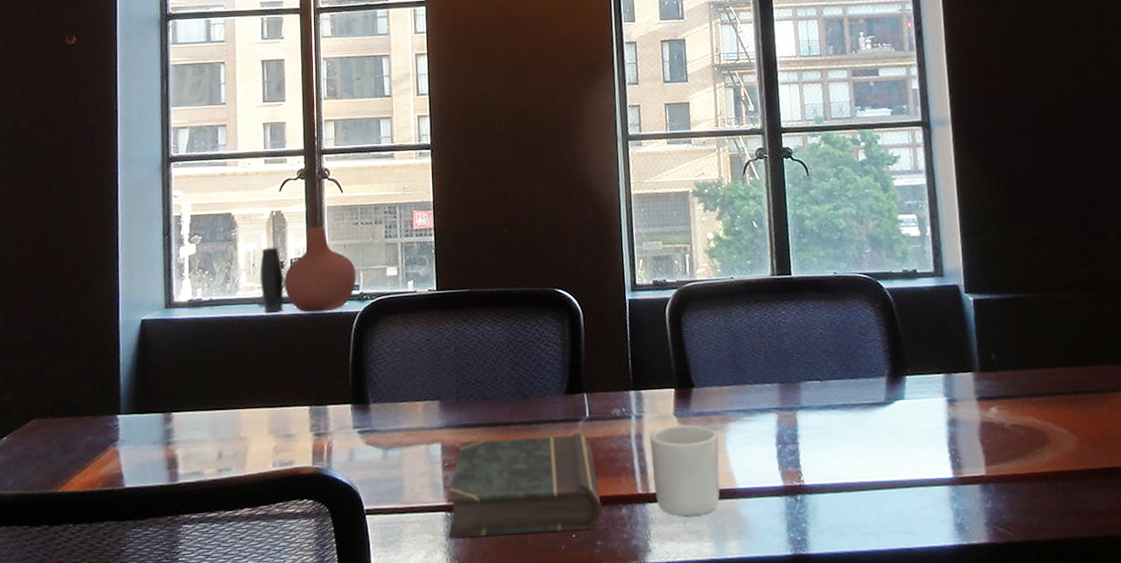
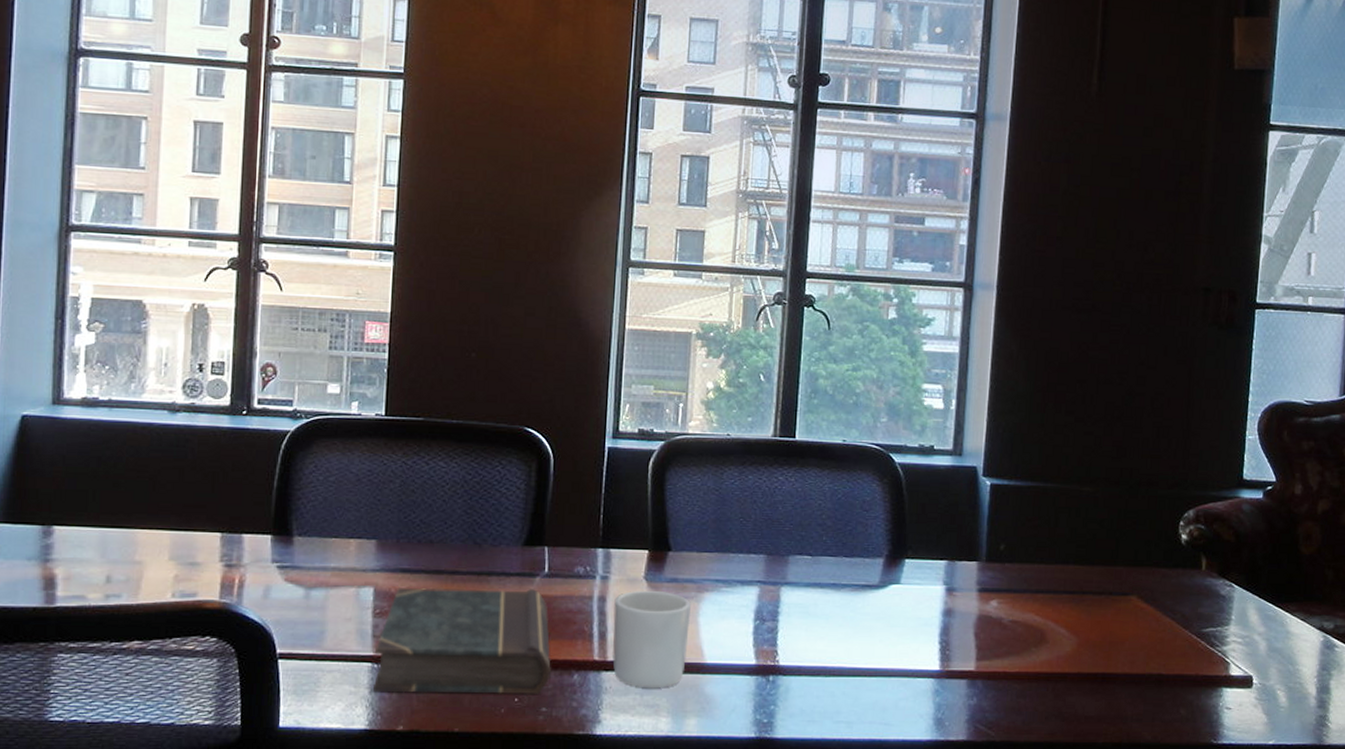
vase: present [259,247,284,313] -> none [172,346,202,422]
vase: present [284,225,357,313] -> none [201,326,291,427]

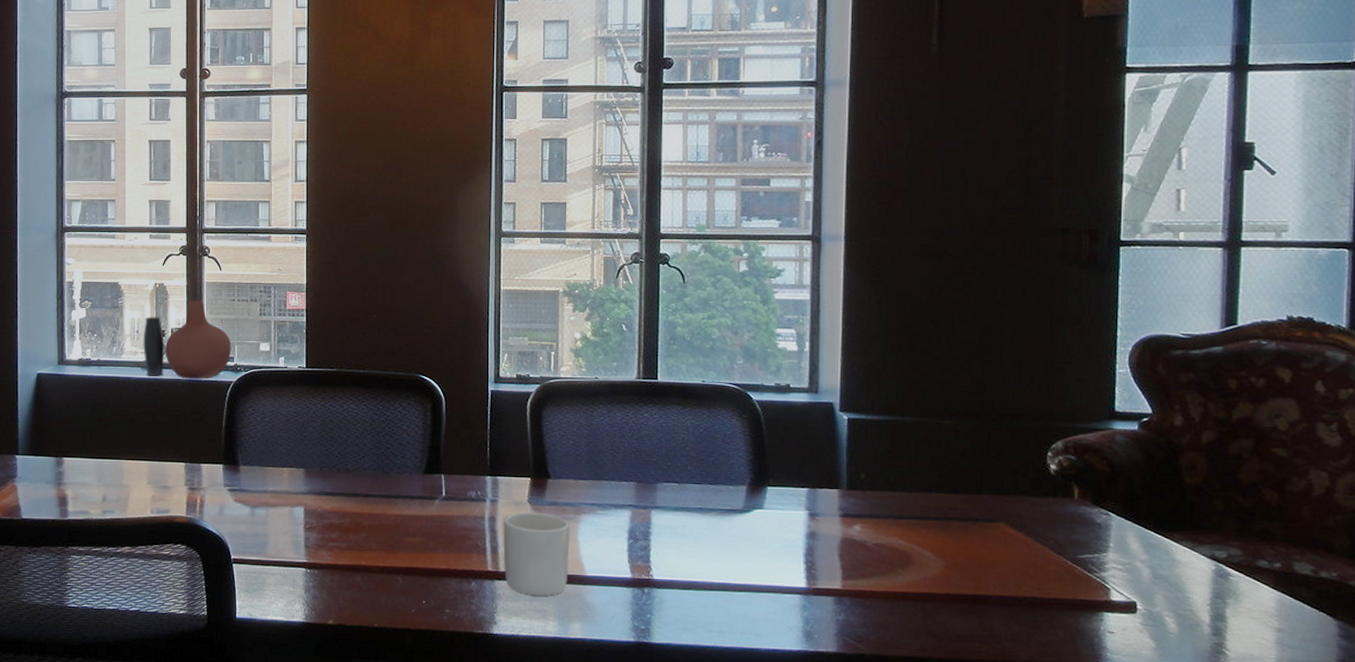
vase: none [172,346,202,422] -> present [143,316,165,376]
vase: none [201,326,291,427] -> present [165,299,232,379]
book: present [372,587,551,694] -> none [307,507,452,598]

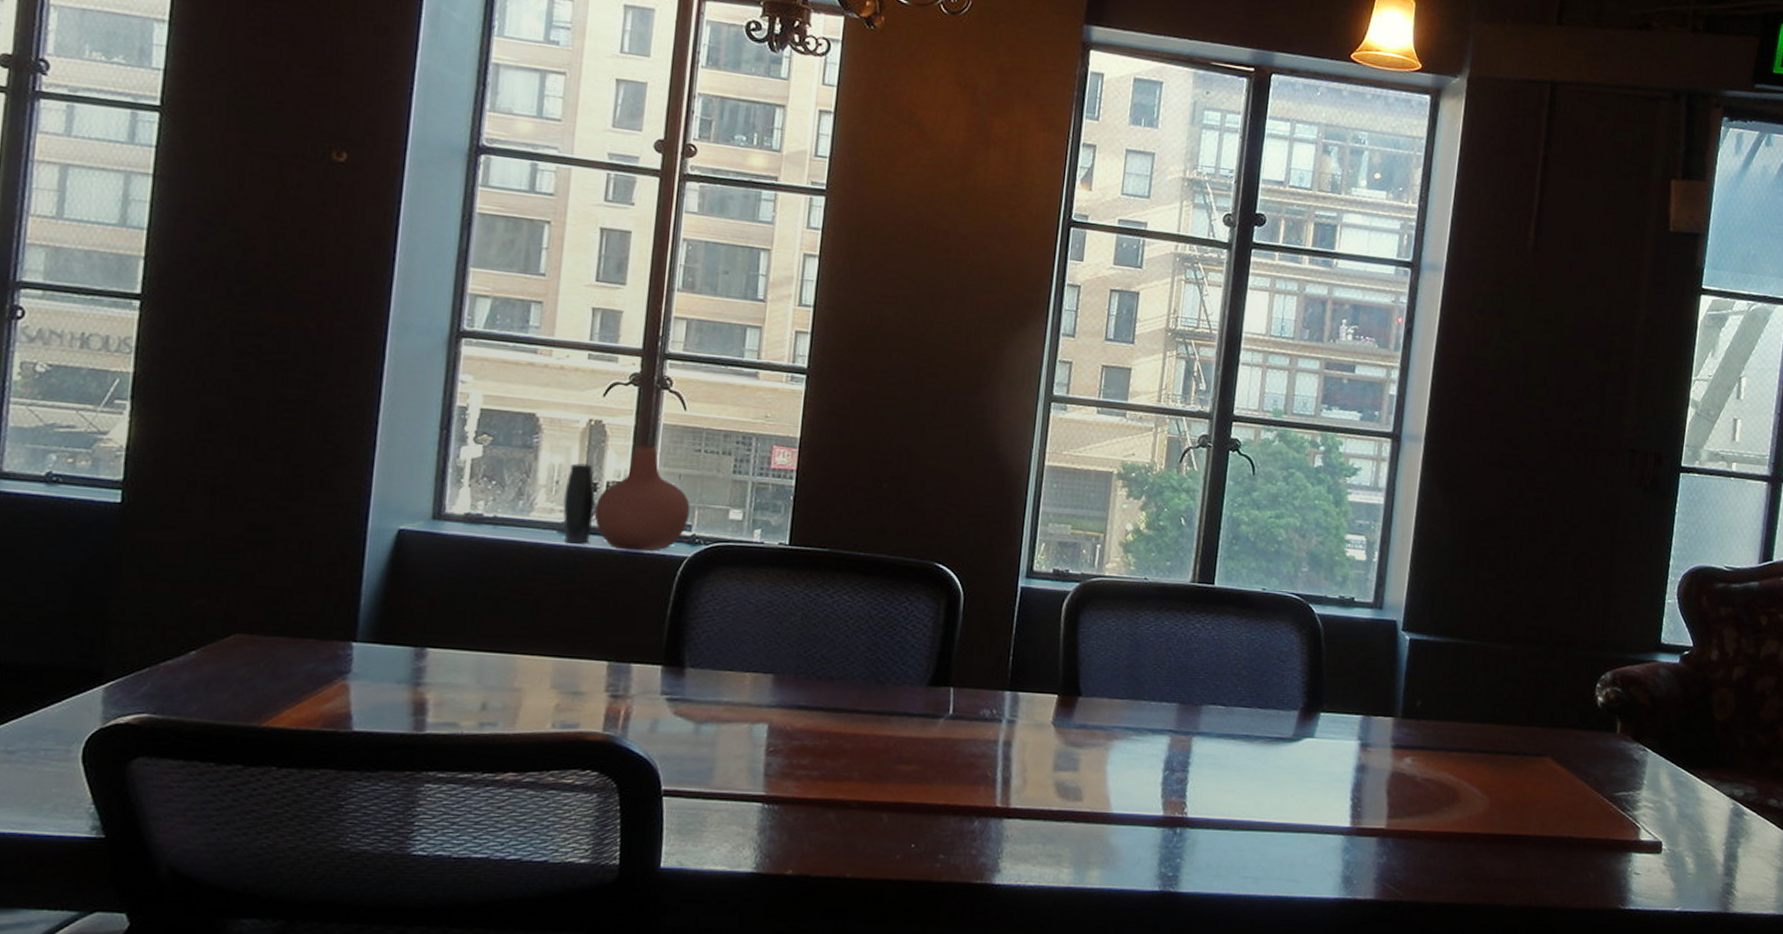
mug: present [503,512,570,596] -> none [1015,735,1099,838]

